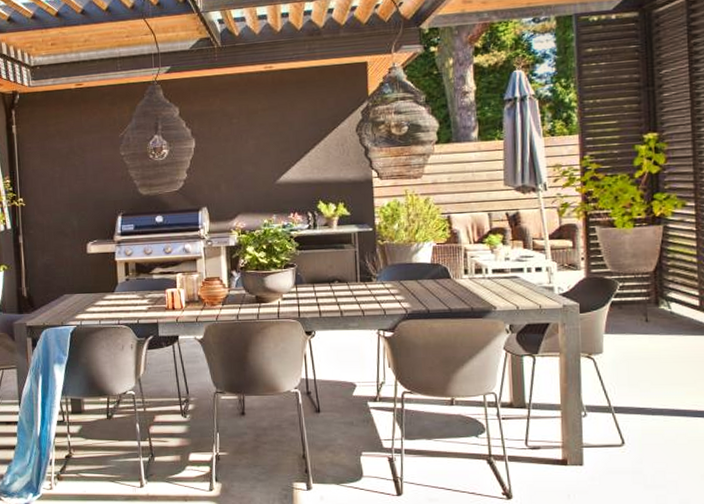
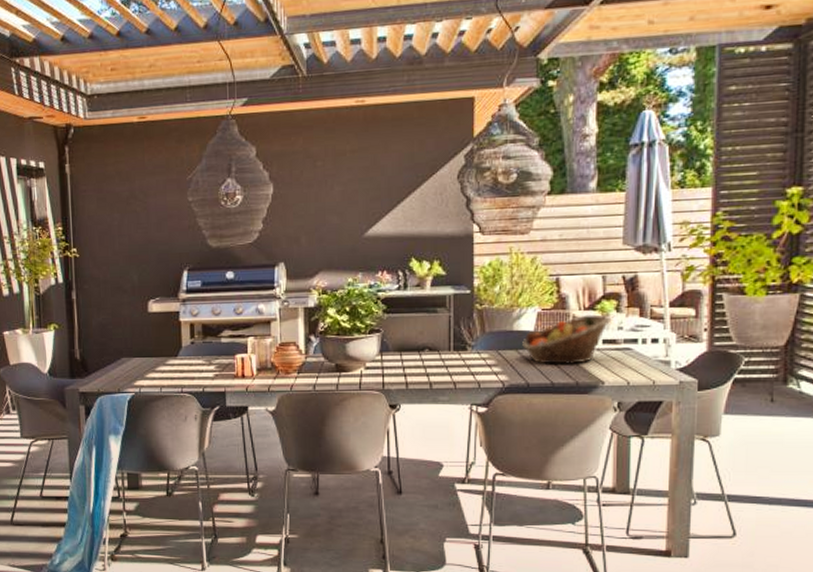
fruit basket: none [421,247,499,292] -> present [522,314,612,364]

